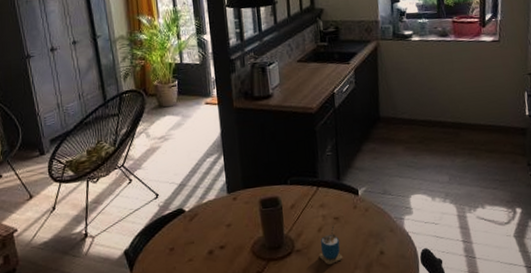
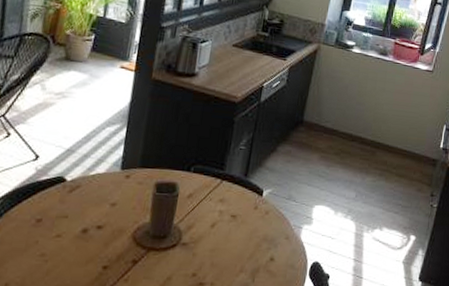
cup: present [319,224,343,264] -> none [205,222,232,263]

